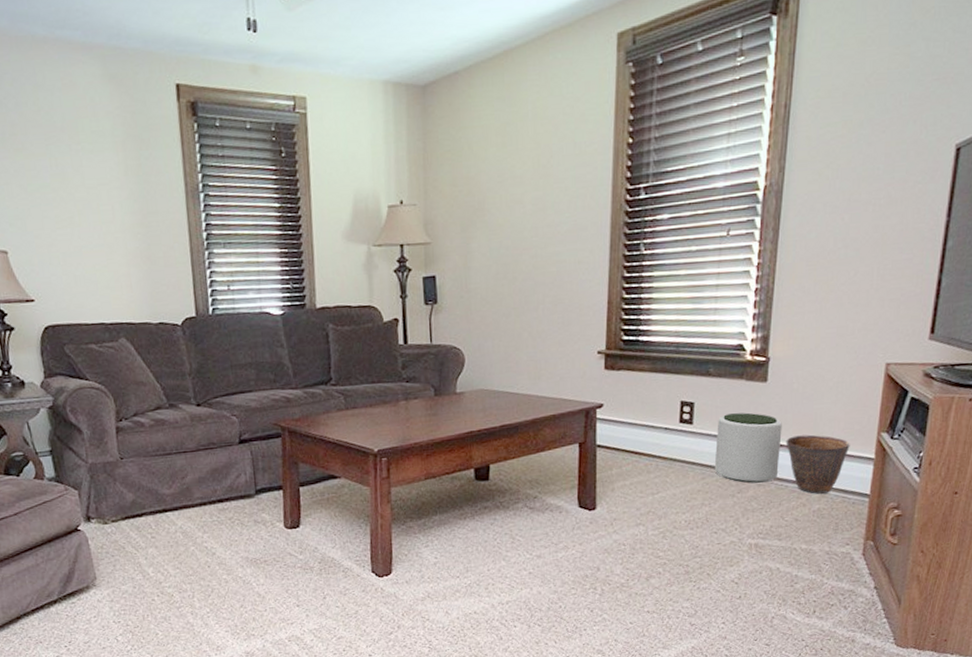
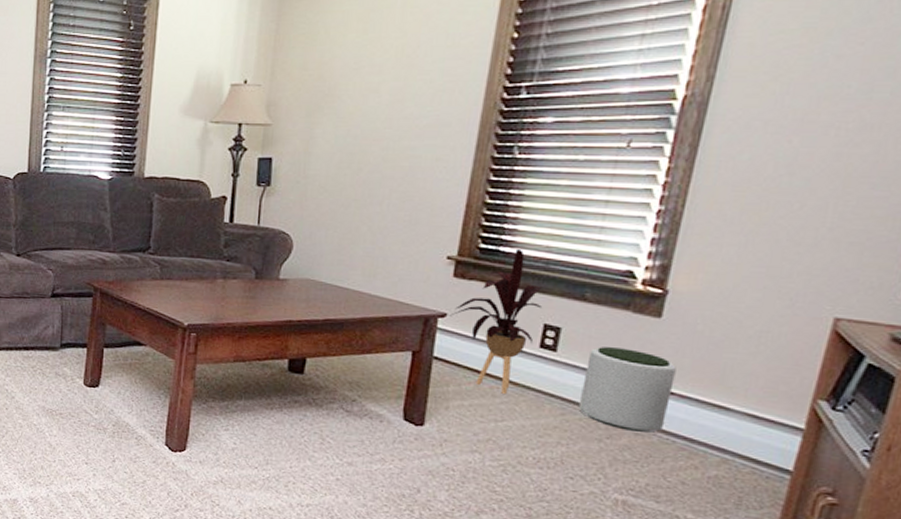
house plant: none [606,337,677,469] -> present [450,249,542,394]
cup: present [786,434,850,494] -> none [678,385,771,459]

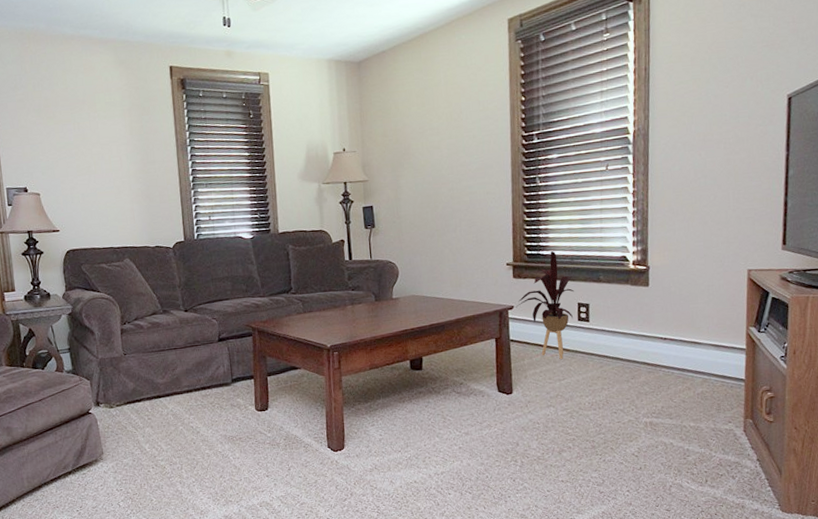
plant pot: present [578,347,677,432] -> none [609,311,665,371]

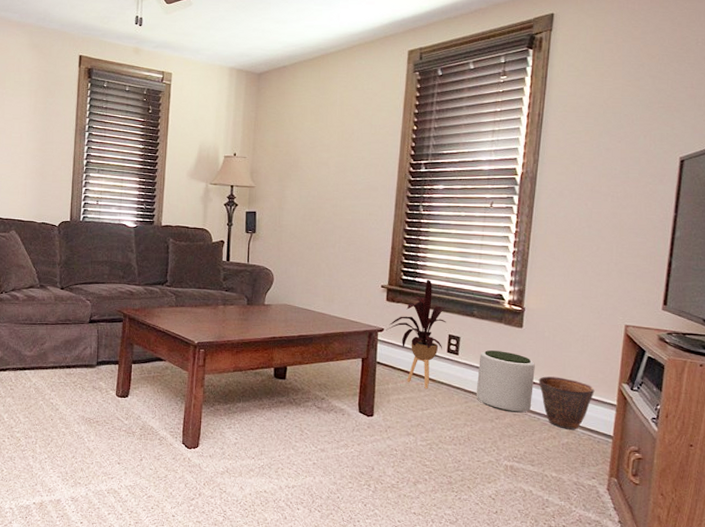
plant pot: none [609,311,665,371] -> present [476,350,535,413]
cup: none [669,329,724,379] -> present [538,376,595,430]

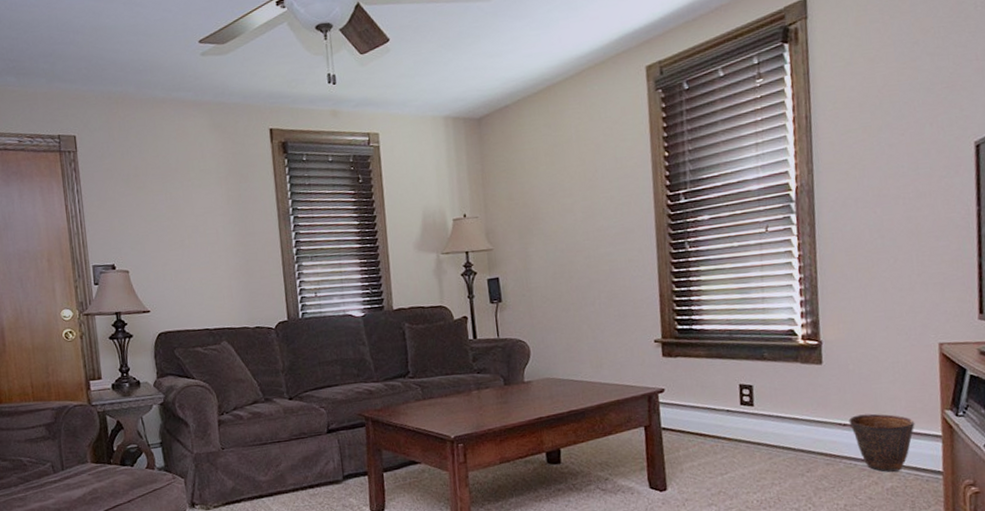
house plant: present [386,280,446,388] -> none [667,325,734,450]
plant pot: present [476,350,535,413] -> none [778,393,845,462]

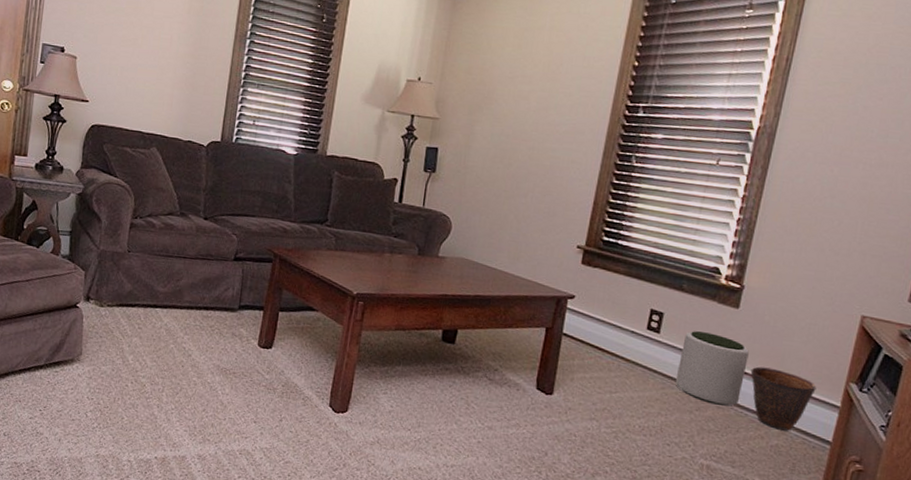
plant pot: none [778,393,845,462] -> present [675,331,749,406]

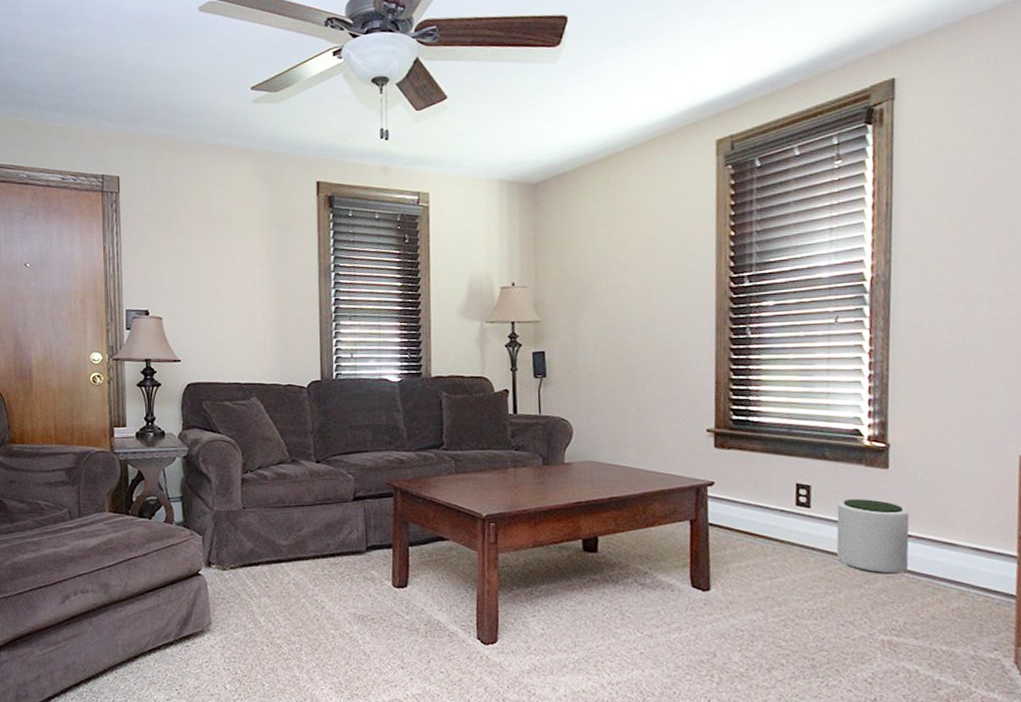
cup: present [750,366,817,431] -> none [914,526,988,591]

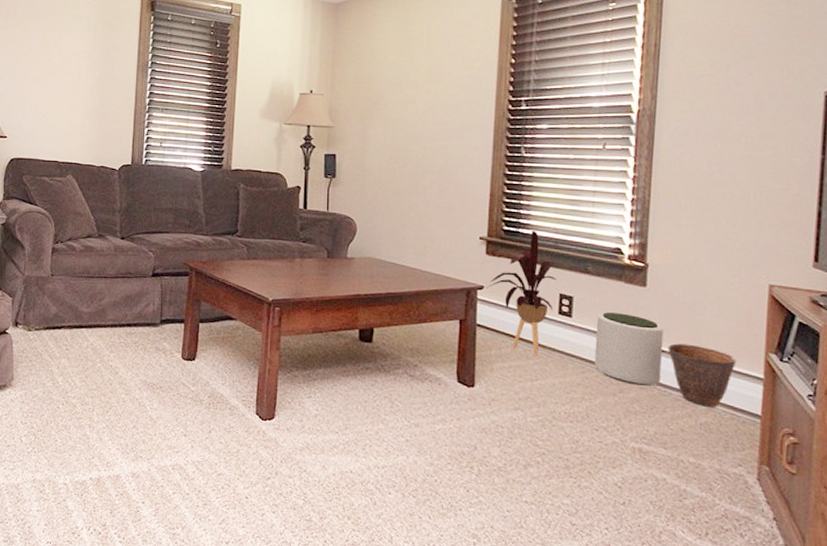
house plant: none [717,418,791,552] -> present [486,231,556,356]
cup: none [914,526,988,591] -> present [667,343,736,407]

